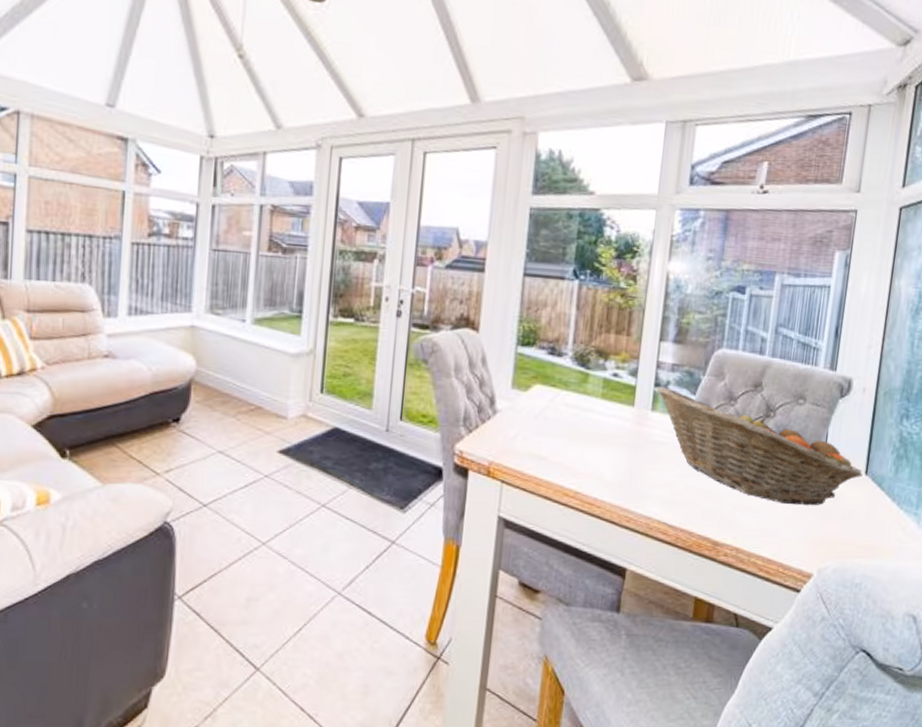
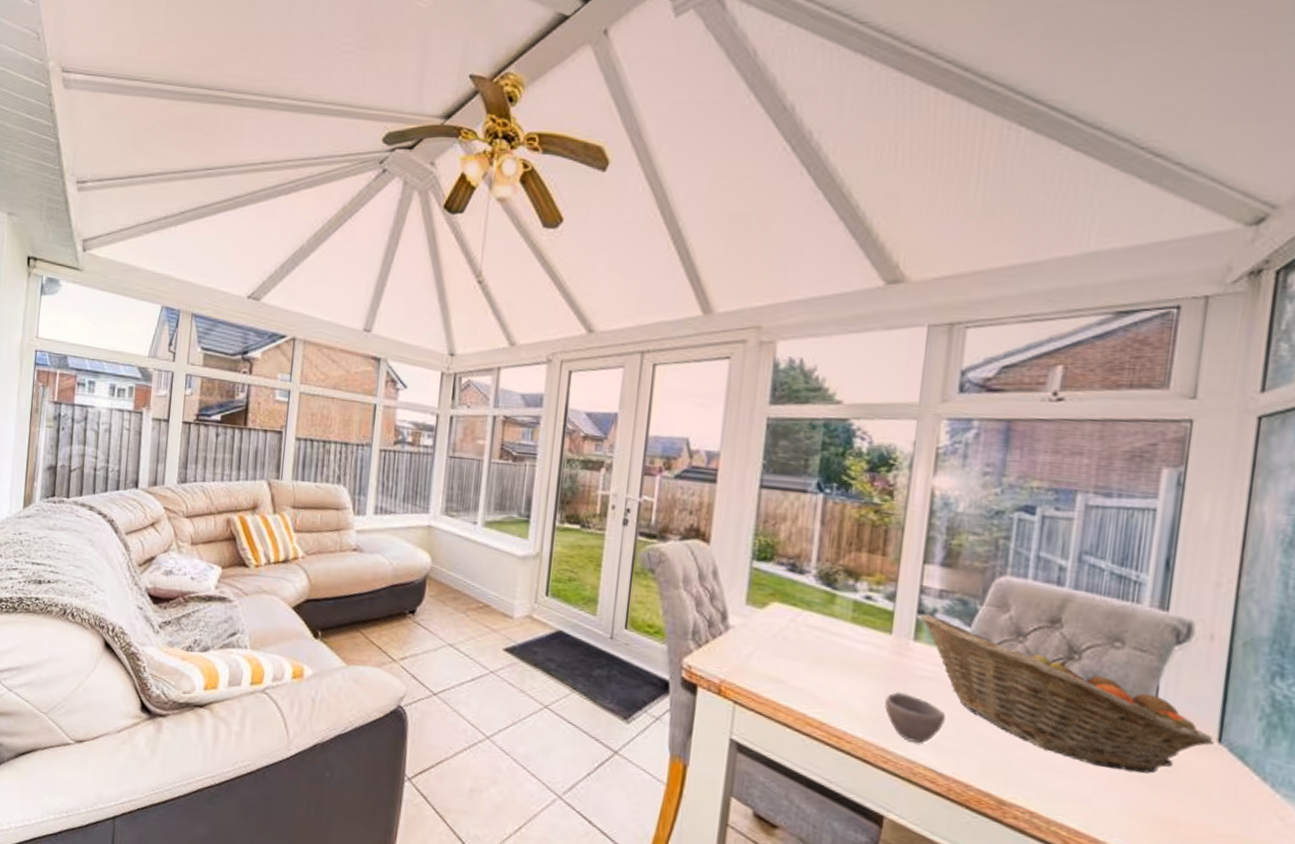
cup: none [628,457,676,501] -> present [885,692,946,744]

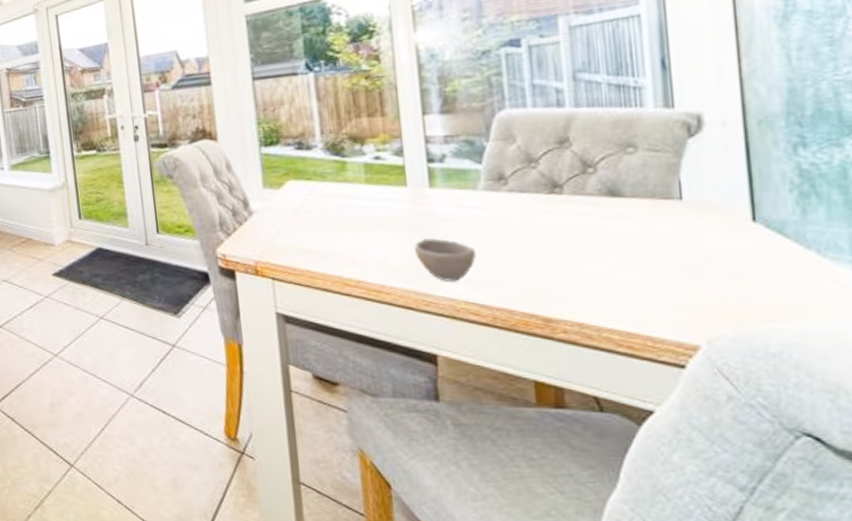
fruit basket: present [919,613,1215,774] -> none [429,160,750,268]

